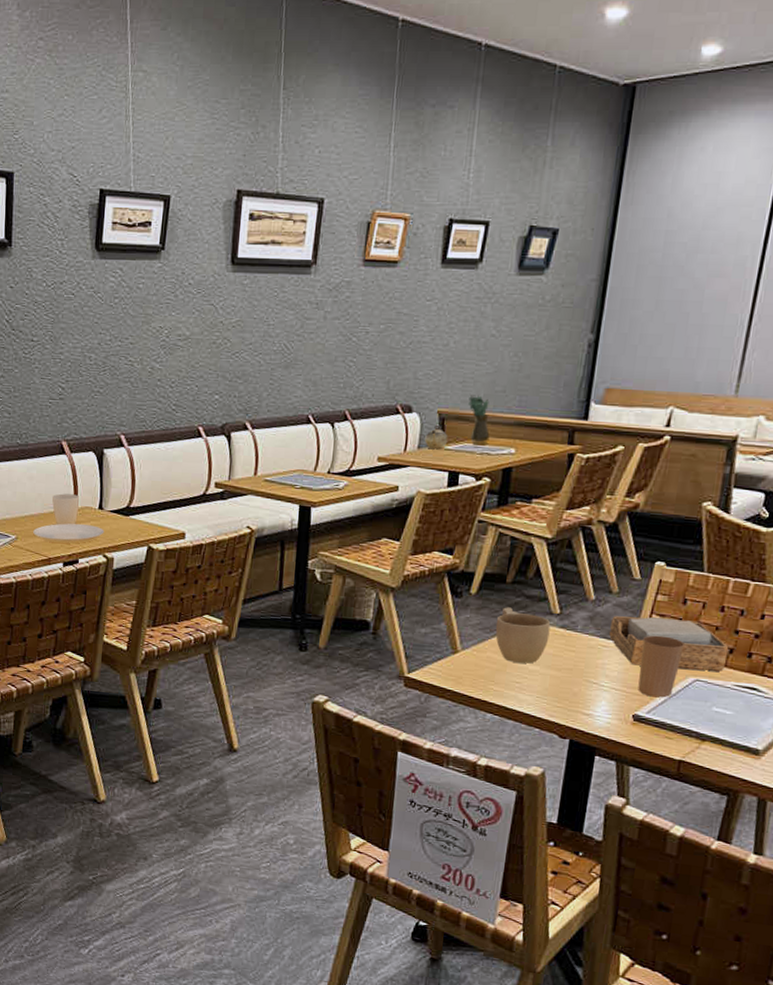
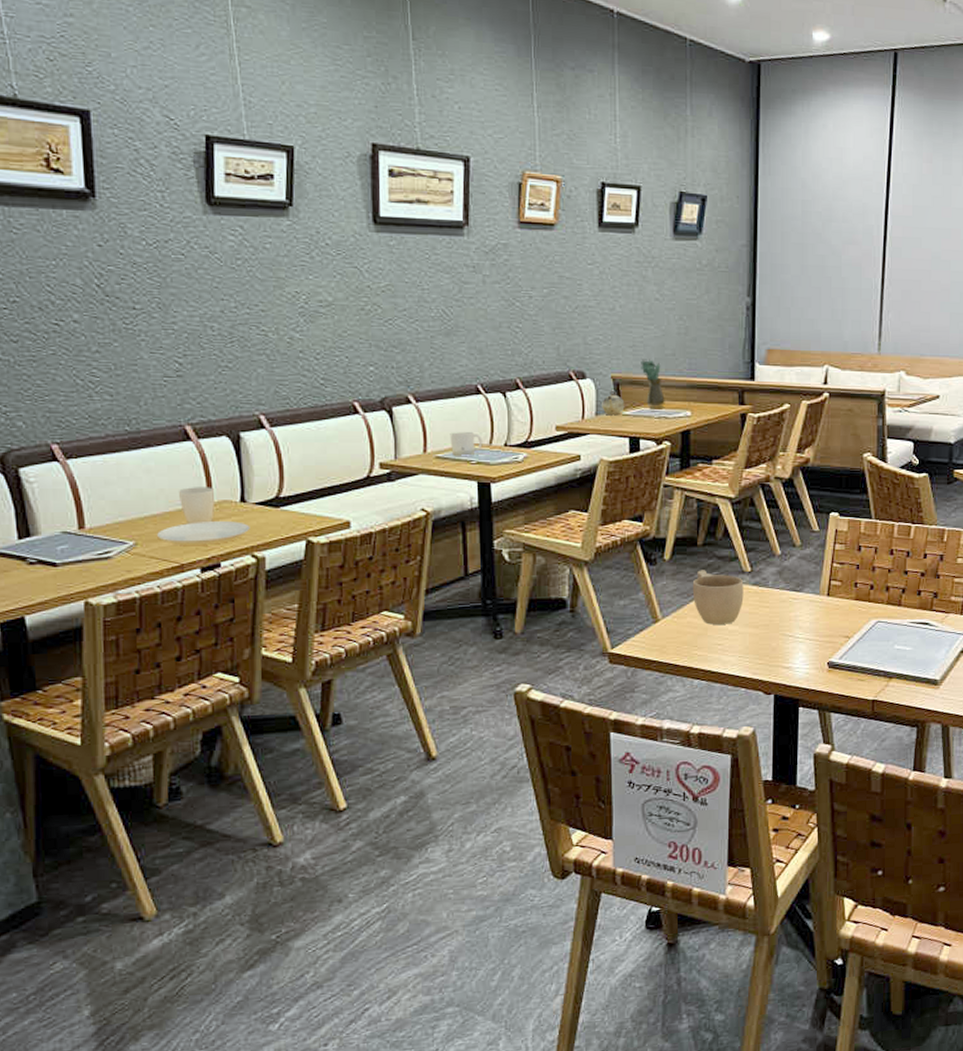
mug: none [278,458,308,482] -> present [449,432,483,457]
napkin holder: present [608,616,729,671] -> none [797,566,901,614]
cup: present [638,635,684,698] -> none [828,583,864,643]

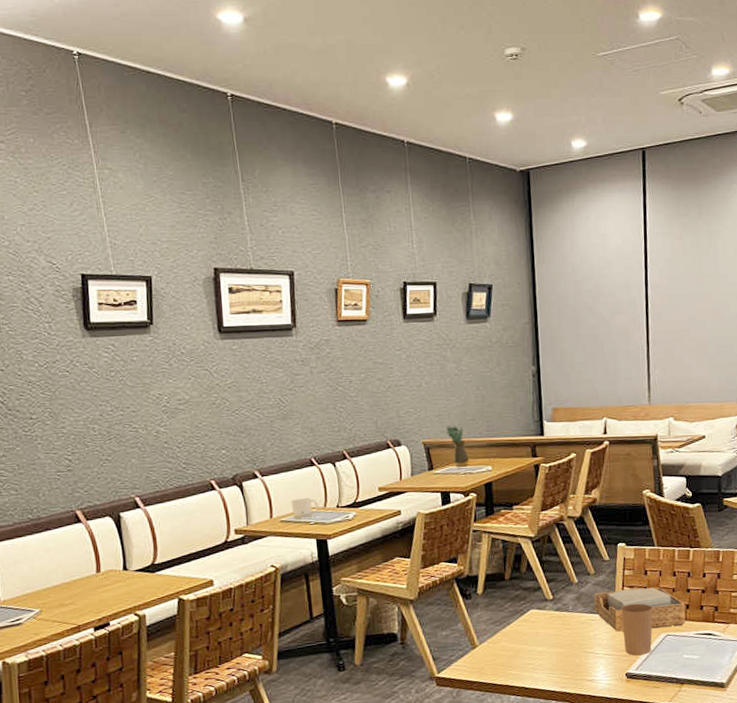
plate: present [157,521,250,546] -> none [58,586,132,610]
cup: present [178,487,215,525] -> none [72,559,103,592]
teapot: present [602,390,625,416] -> none [416,453,435,475]
cup: present [692,570,744,625] -> none [503,600,549,647]
napkin holder: none [797,566,901,614] -> present [594,587,686,632]
cup: none [828,583,864,643] -> present [621,603,653,656]

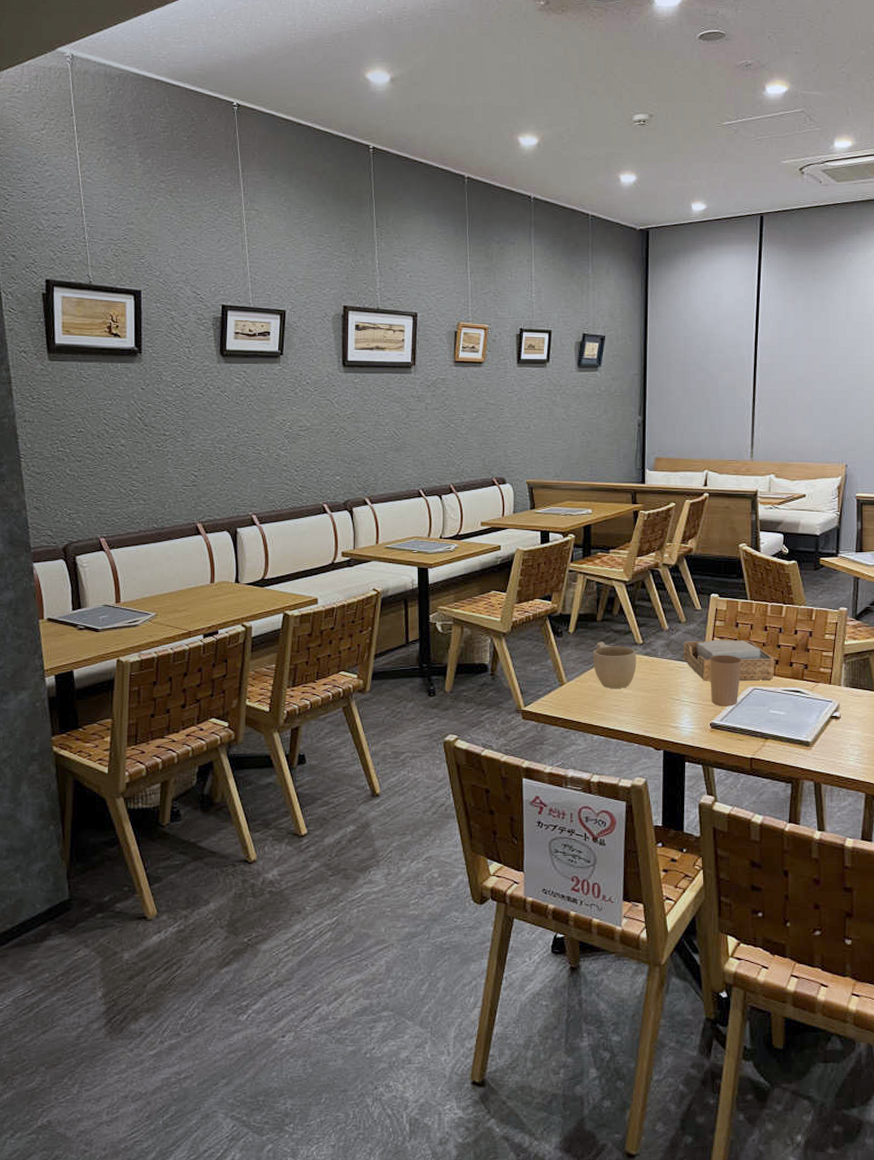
mug: present [291,498,319,520] -> none [397,527,422,548]
vase: present [446,425,469,470] -> none [550,467,570,510]
cup: none [503,600,549,647] -> present [592,641,637,688]

